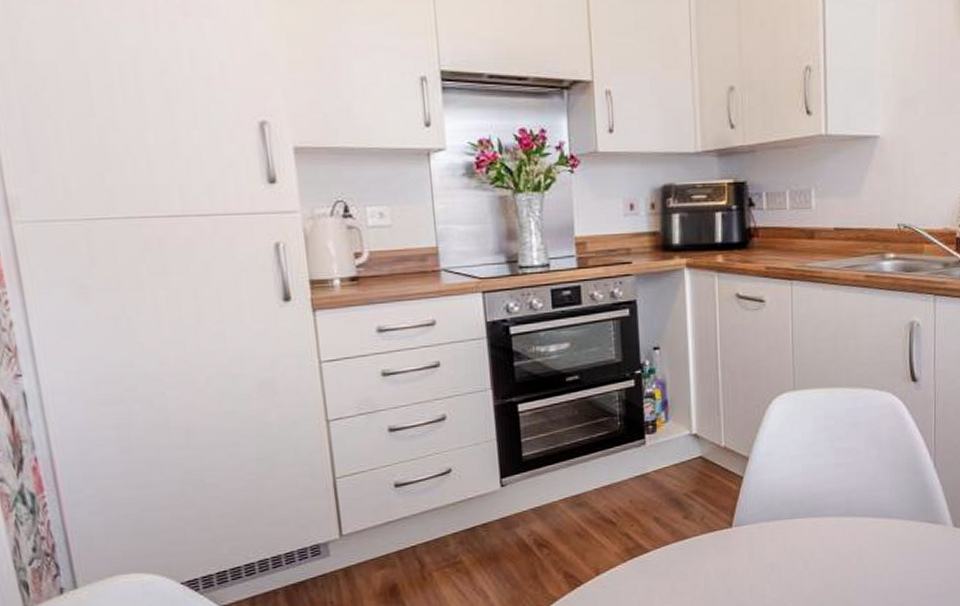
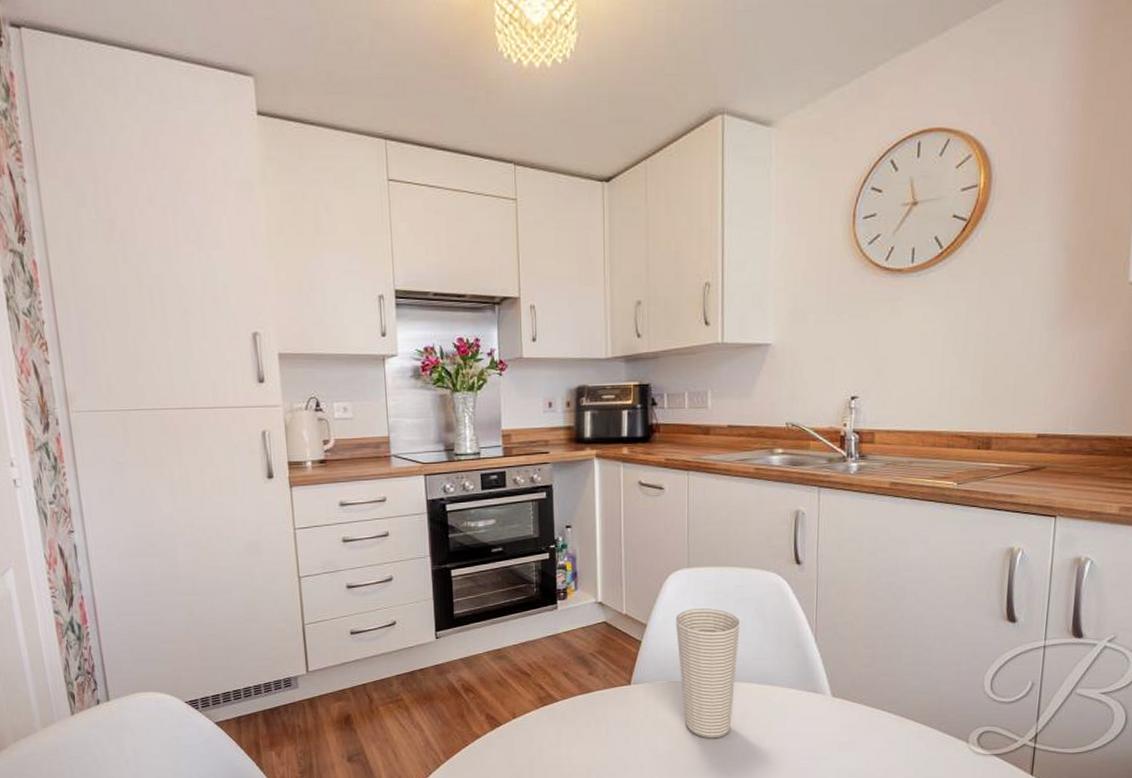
cup: none [781,435,853,583] -> present [675,608,740,739]

